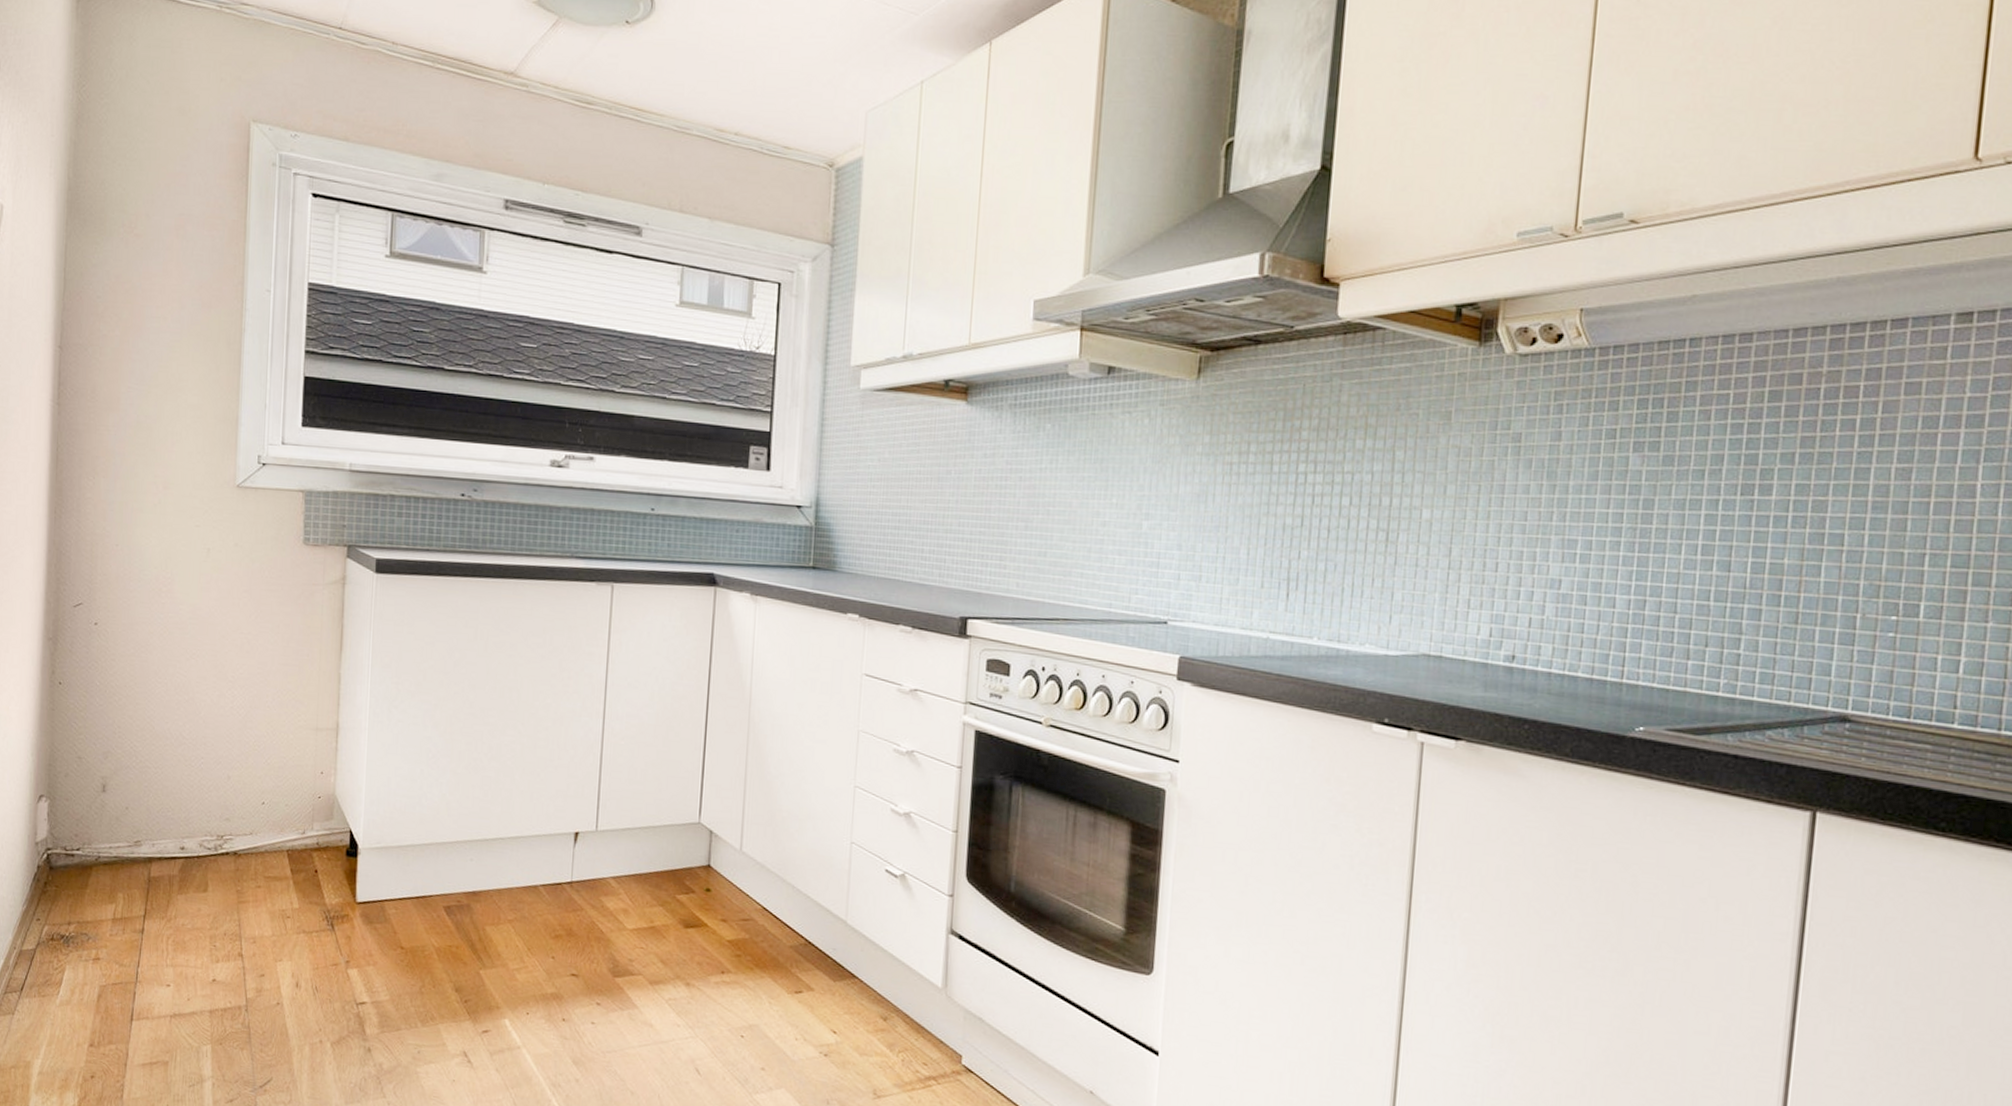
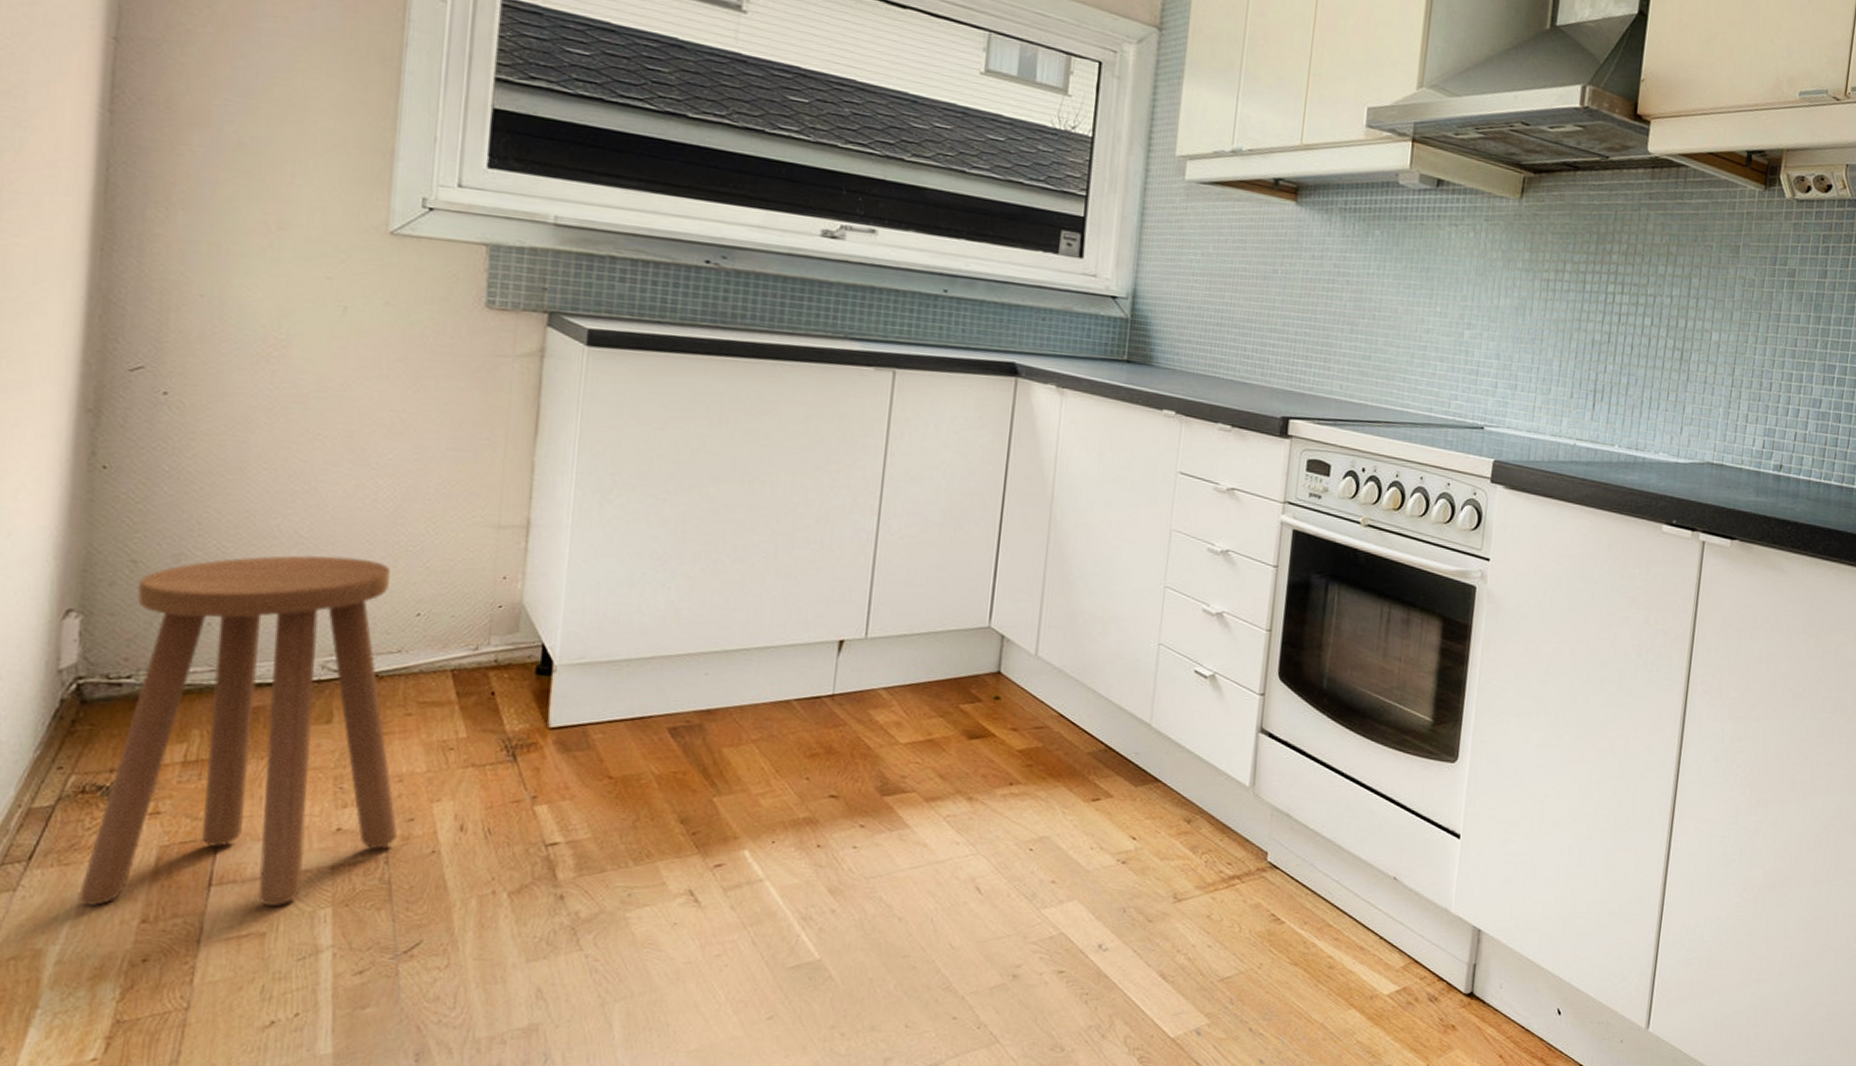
stool: none [51,752,254,1041] -> present [78,554,398,907]

